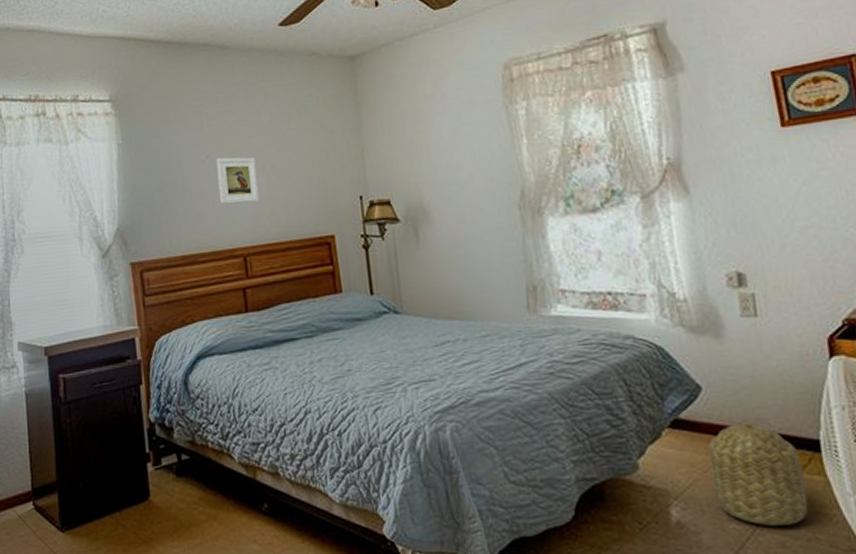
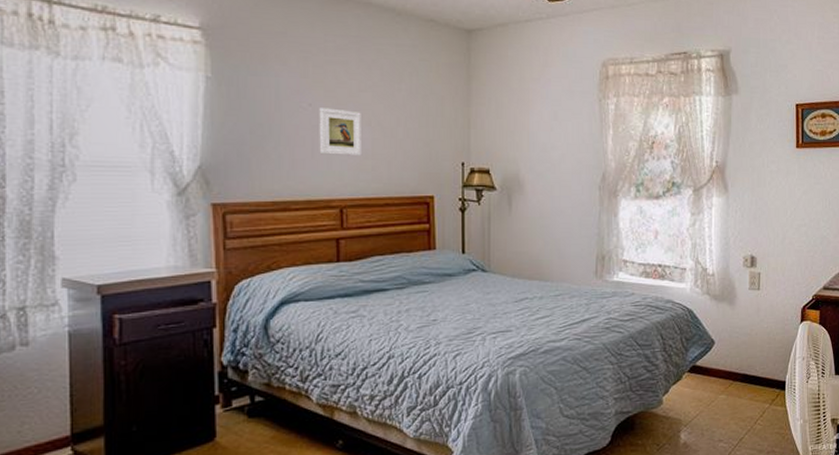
basket: present [708,422,809,526] -> none [712,369,772,444]

